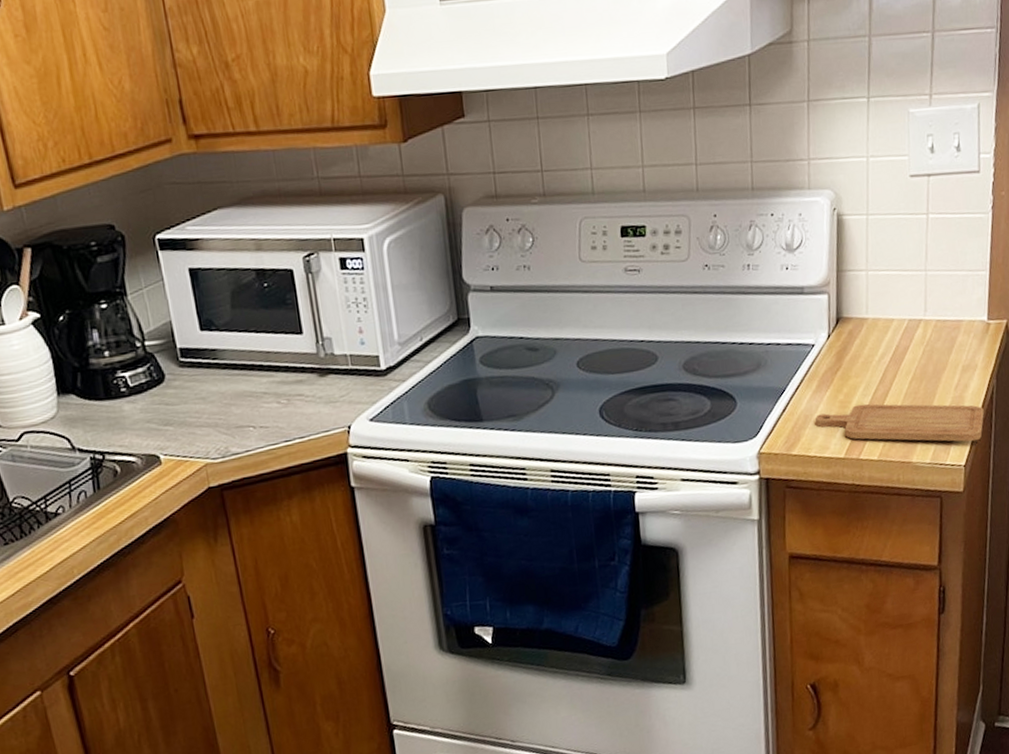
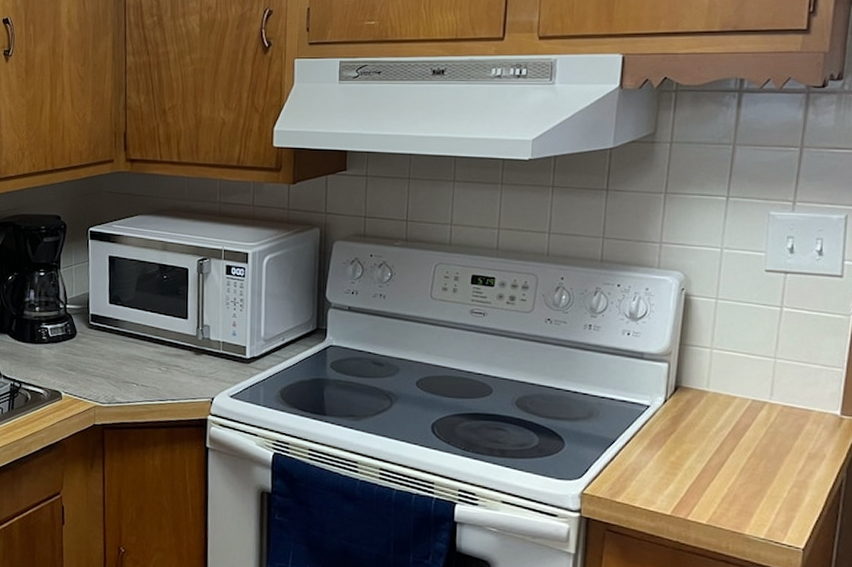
chopping board: present [815,403,984,442] -> none [643,468,830,528]

